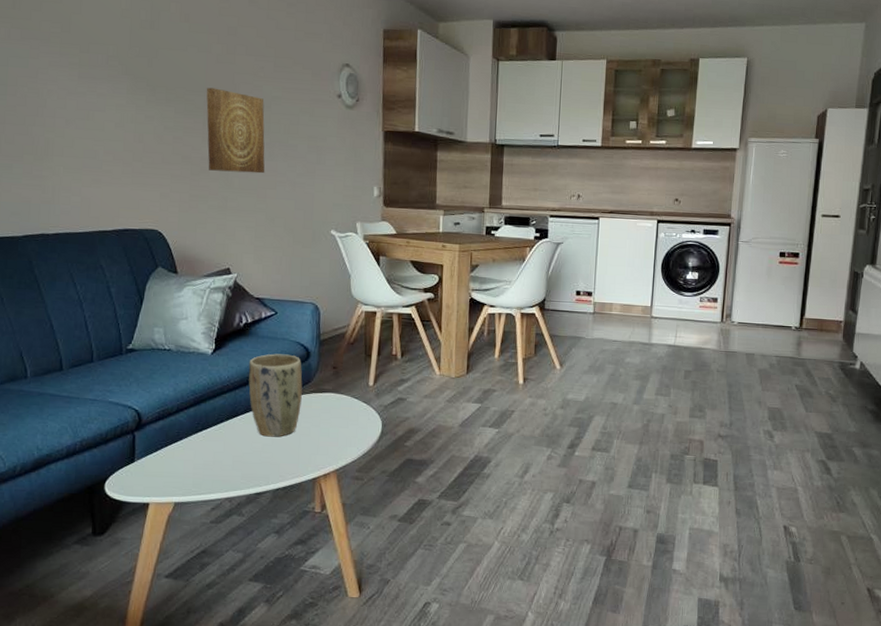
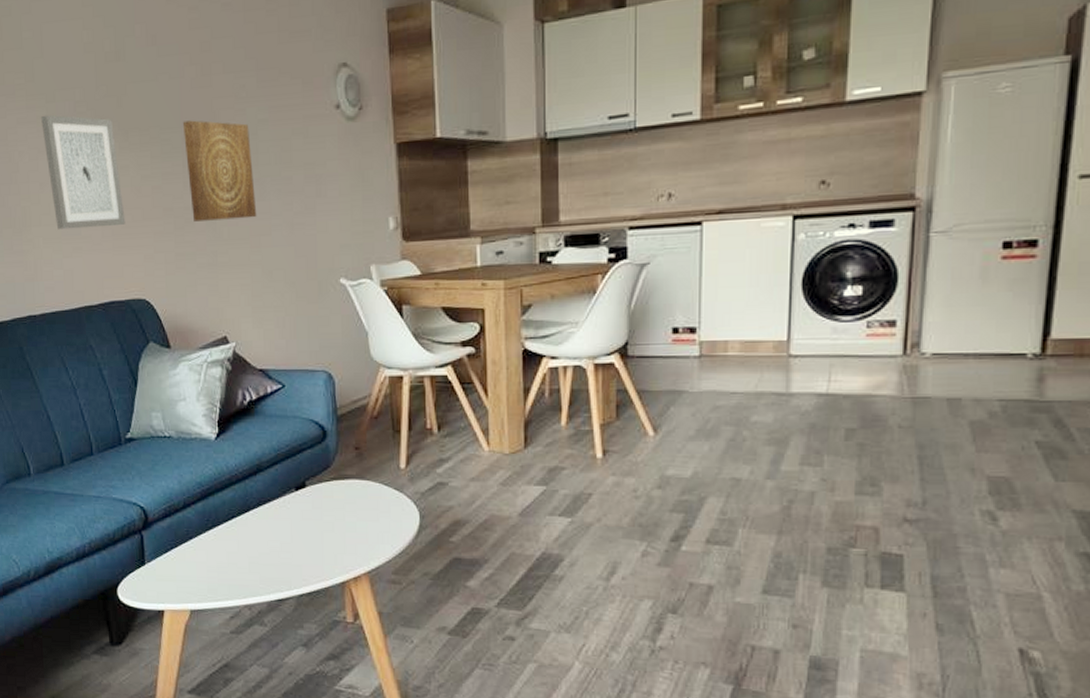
wall art: none [73,62,146,165] -> present [41,114,126,230]
plant pot: present [248,353,303,437] -> none [257,435,321,534]

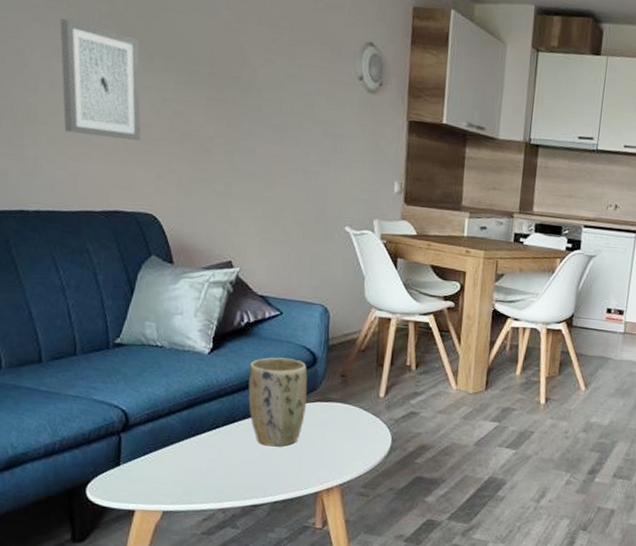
wall art: present [182,120,257,222] -> none [211,58,277,159]
plant pot: none [257,435,321,534] -> present [248,357,308,447]

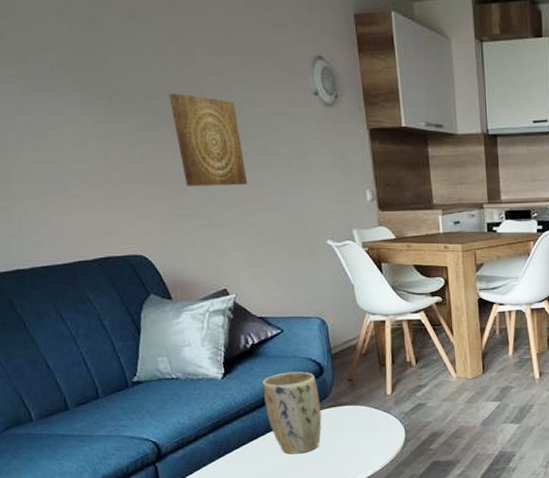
wall art: present [60,18,141,141] -> none [13,74,116,188]
wall art: none [211,58,277,159] -> present [168,93,248,186]

